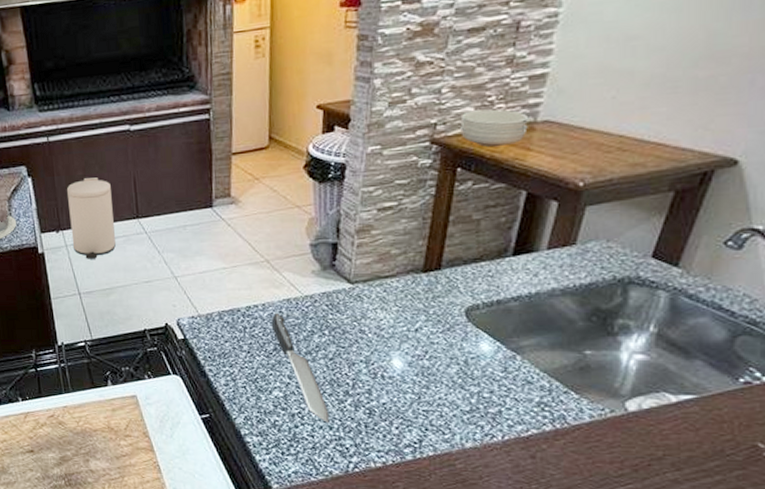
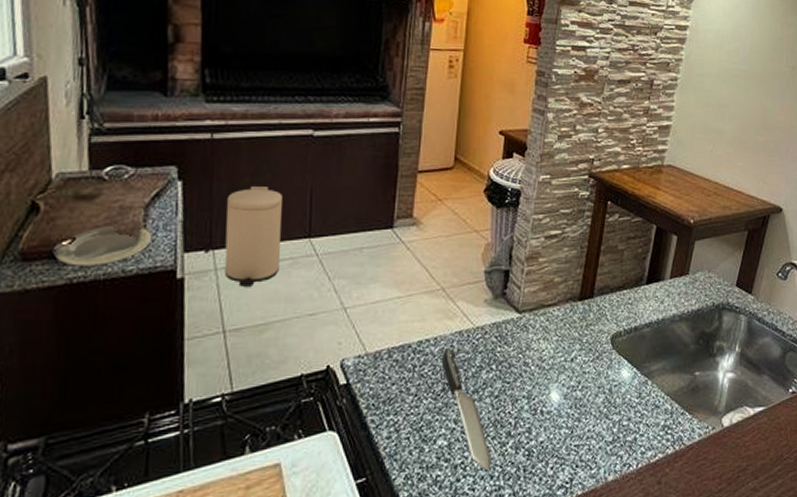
bowl: present [460,109,529,148] -> none [611,150,659,185]

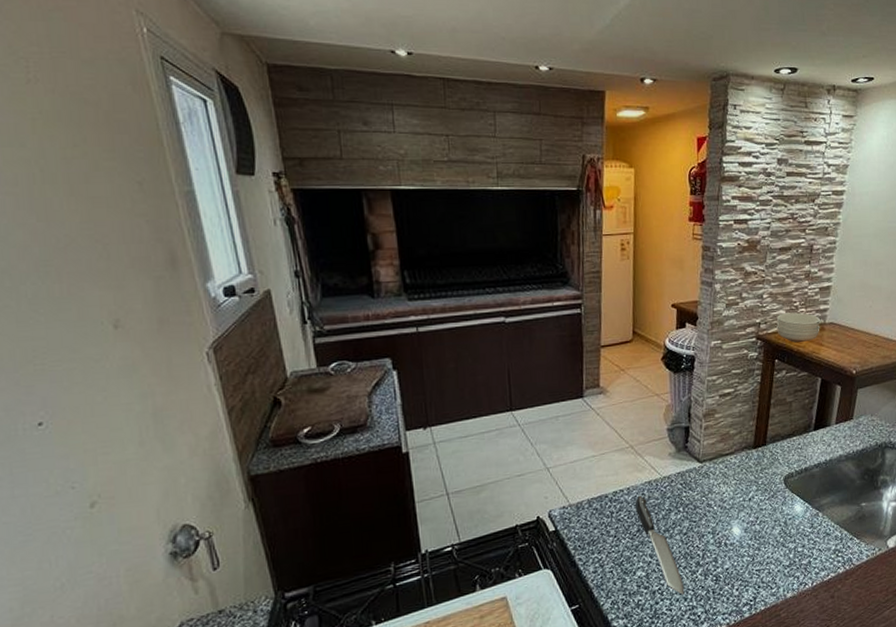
plate: present [55,225,153,266] -> none [300,411,378,449]
pedal bin: present [224,187,282,287] -> none [436,370,488,456]
bowl: none [611,150,659,185] -> present [776,312,821,343]

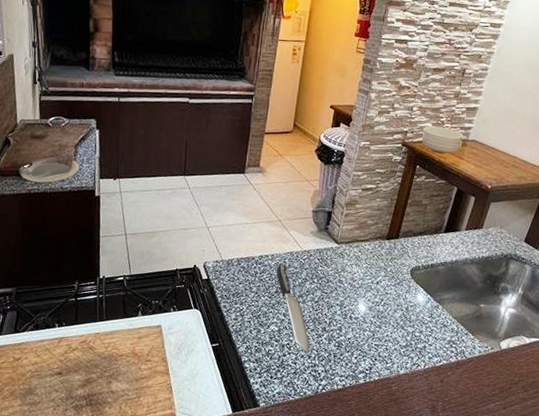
plate: none [300,411,378,449] -> present [20,156,80,183]

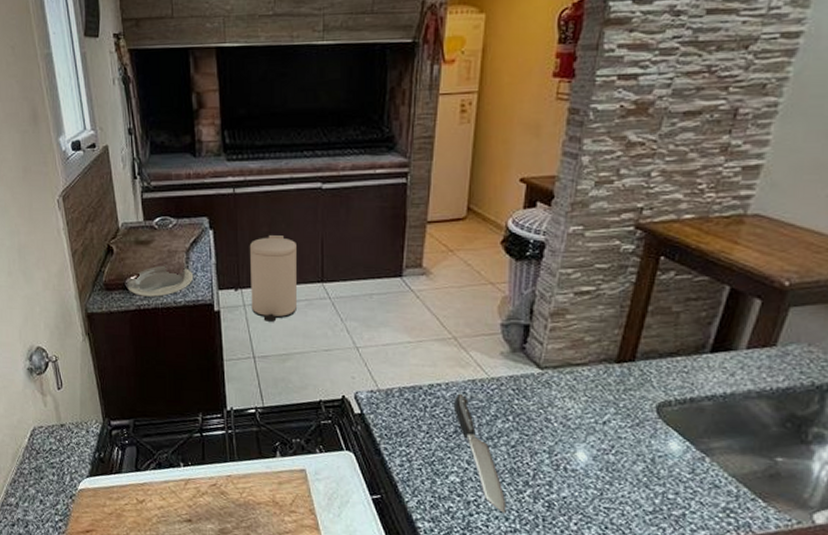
pedal bin: none [126,137,166,206] -> present [249,235,296,322]
bowl: present [421,126,464,154] -> none [667,197,739,238]

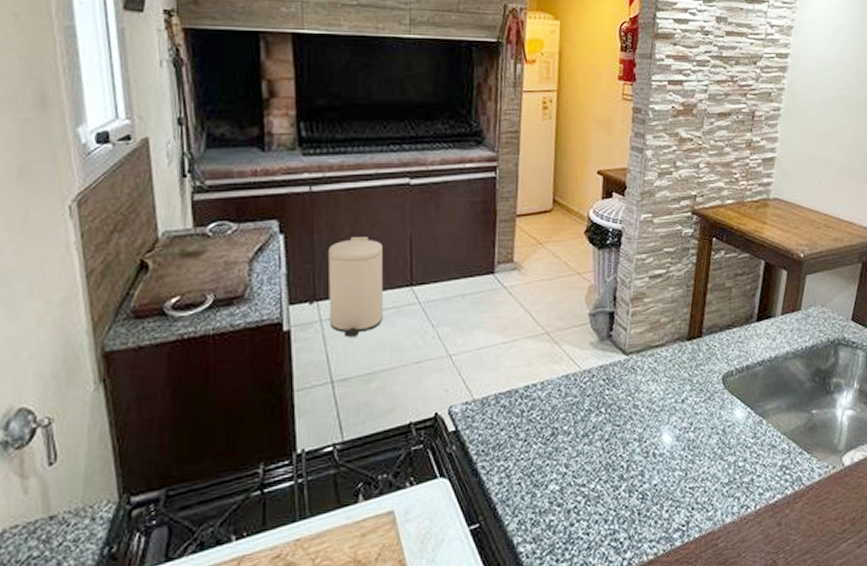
plate: present [127,265,194,297] -> none [166,280,258,322]
kitchen knife: present [453,393,507,513] -> none [549,391,605,515]

